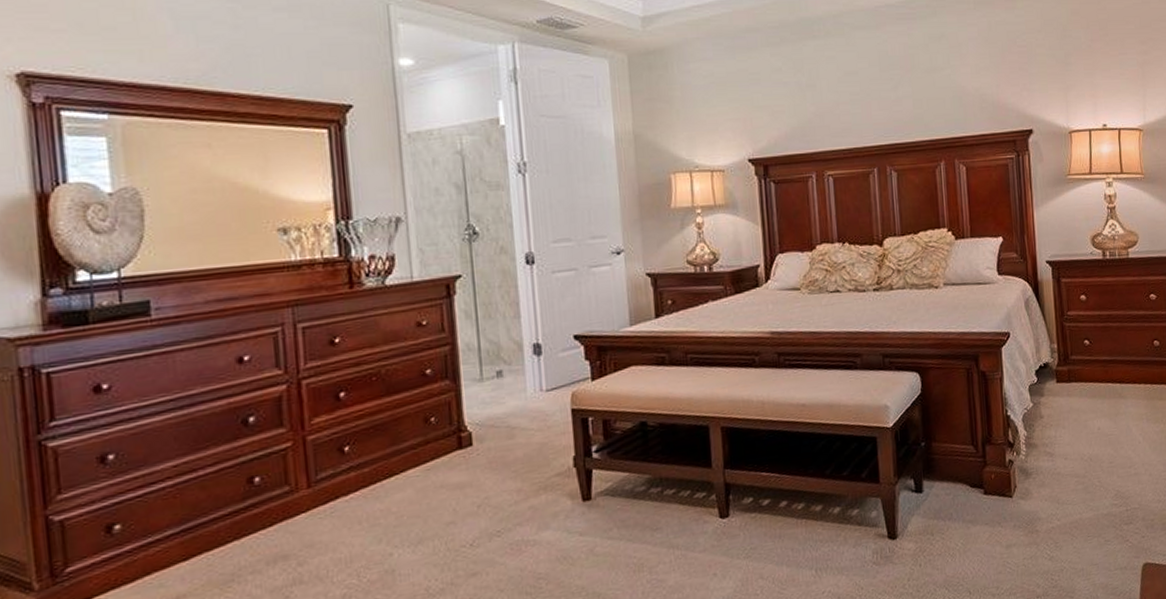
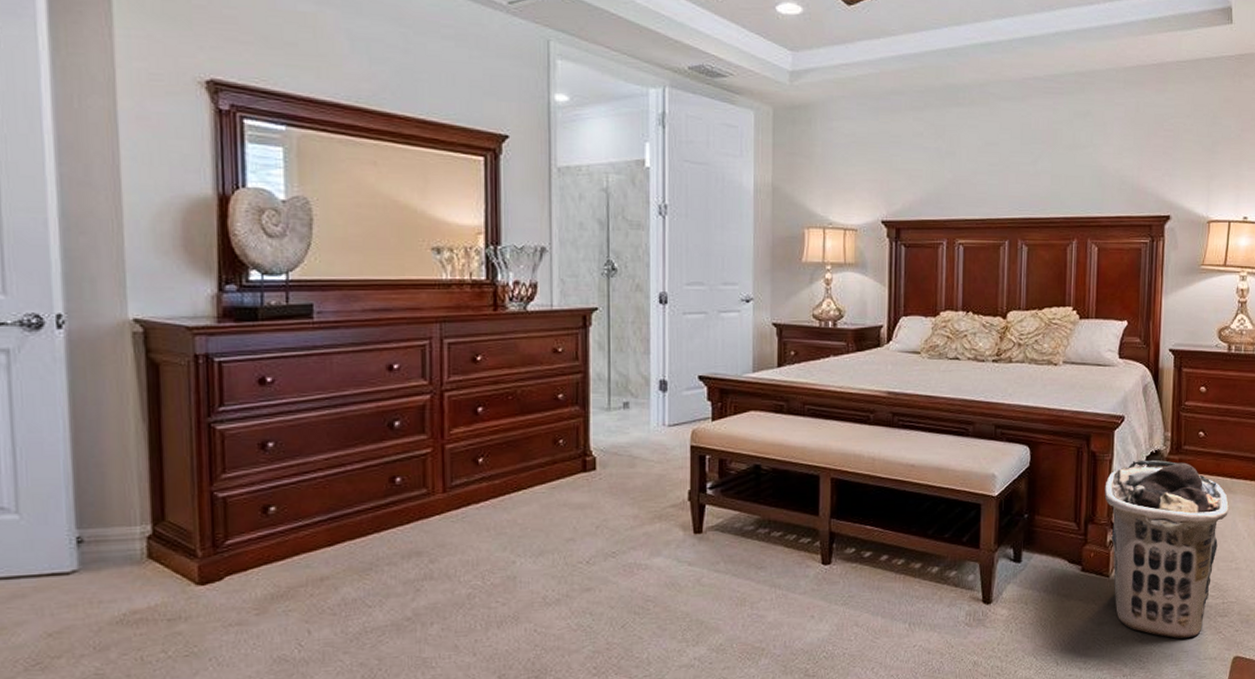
clothes hamper: none [997,372,1122,552] -> present [1104,459,1229,639]

